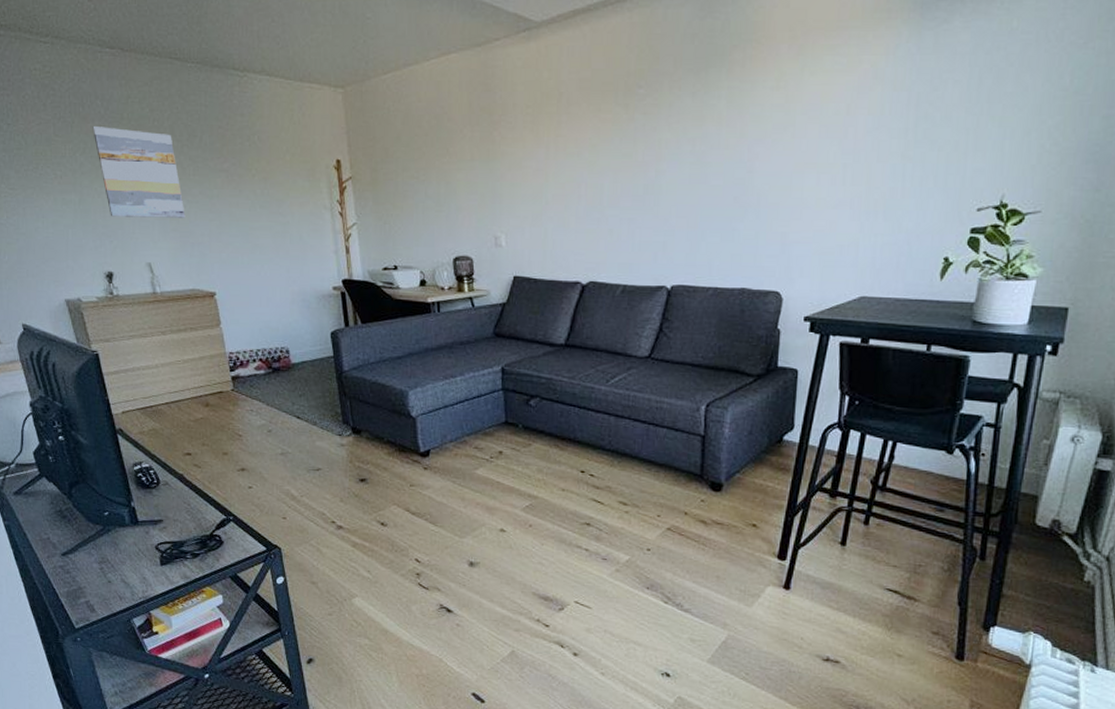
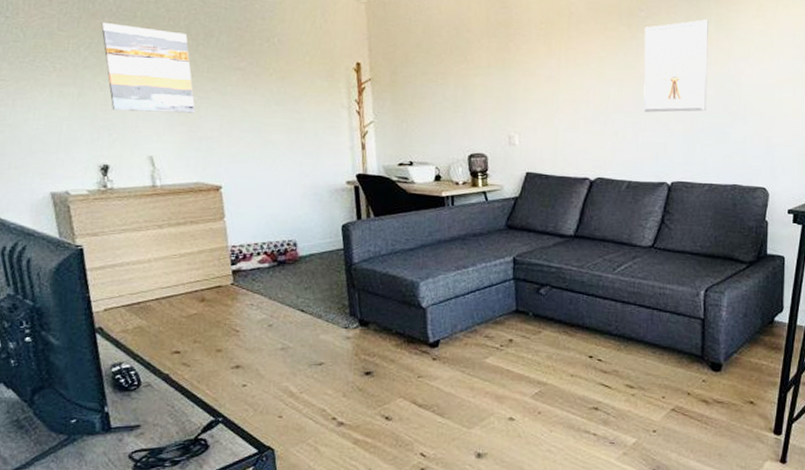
picture frame: none [641,95,718,207] -> present [643,19,708,112]

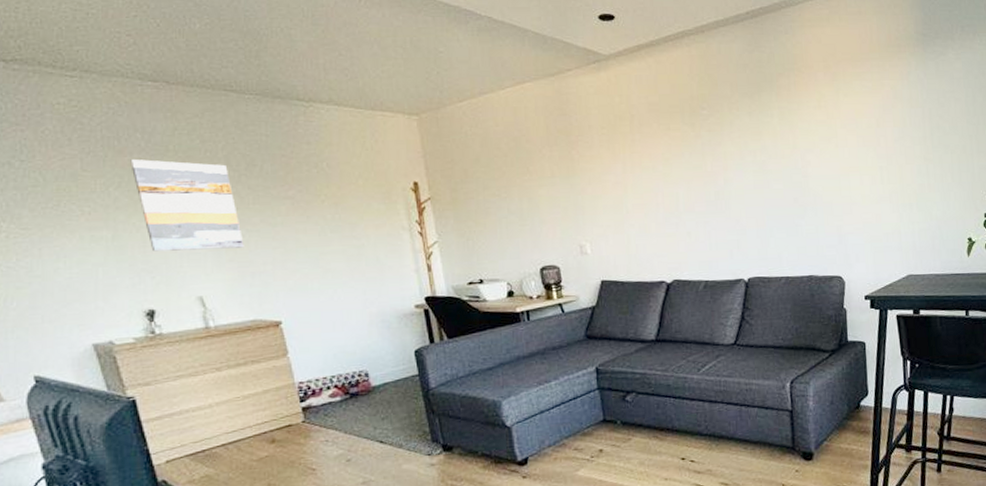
picture frame: present [643,19,708,112] -> none [708,114,777,210]

